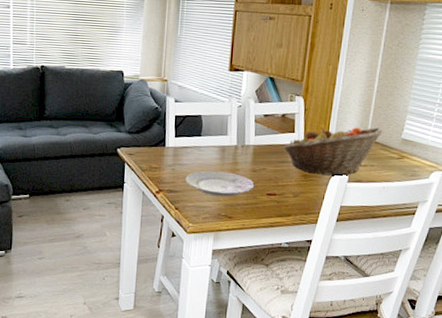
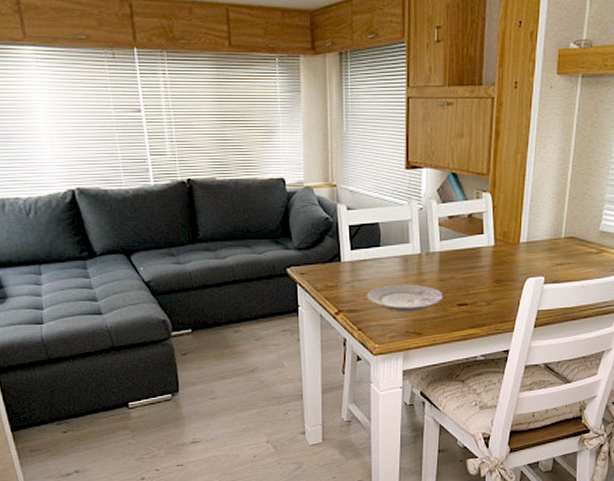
fruit basket: present [284,127,383,176] -> none [473,221,579,279]

